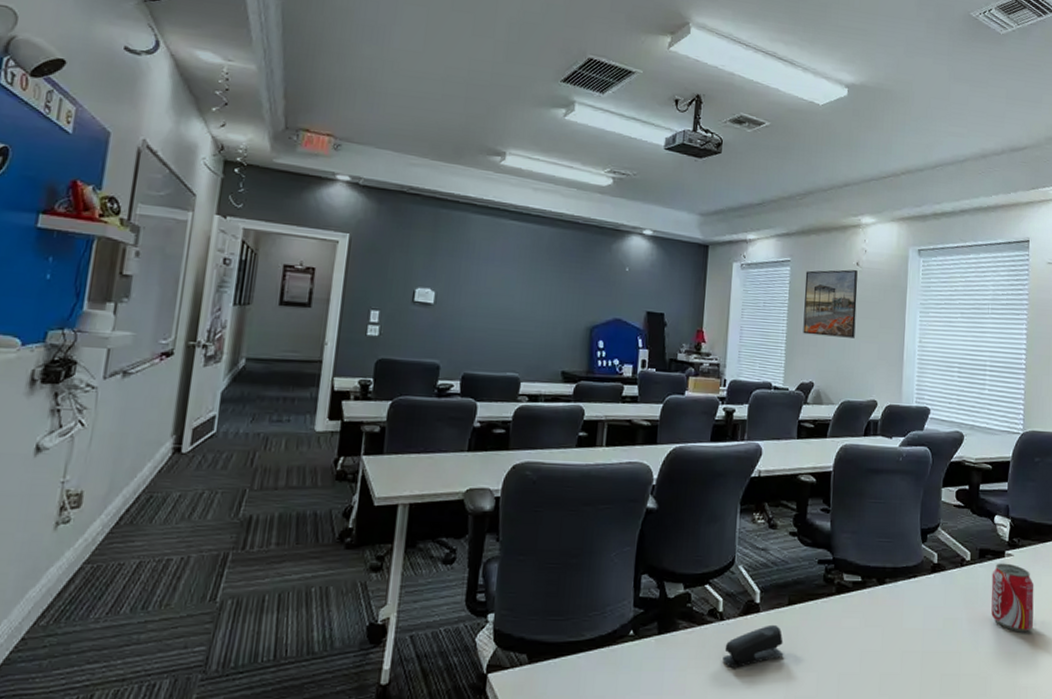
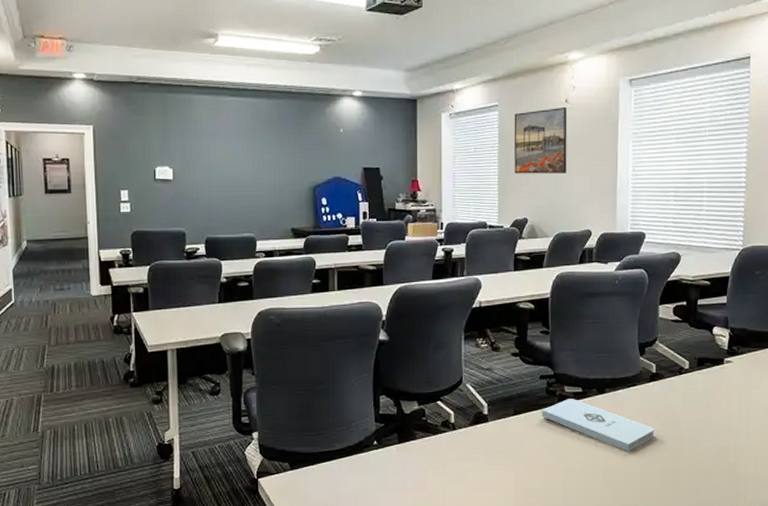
stapler: present [722,624,784,668] -> none [457,431,512,468]
notepad: none [817,589,935,653] -> present [541,399,655,451]
beverage can: present [991,563,1034,633] -> none [710,369,754,430]

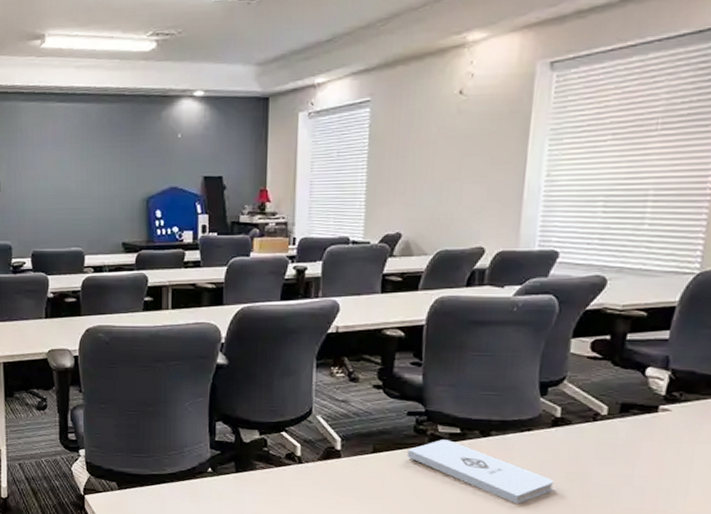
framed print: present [514,107,568,174] -> none [387,100,461,182]

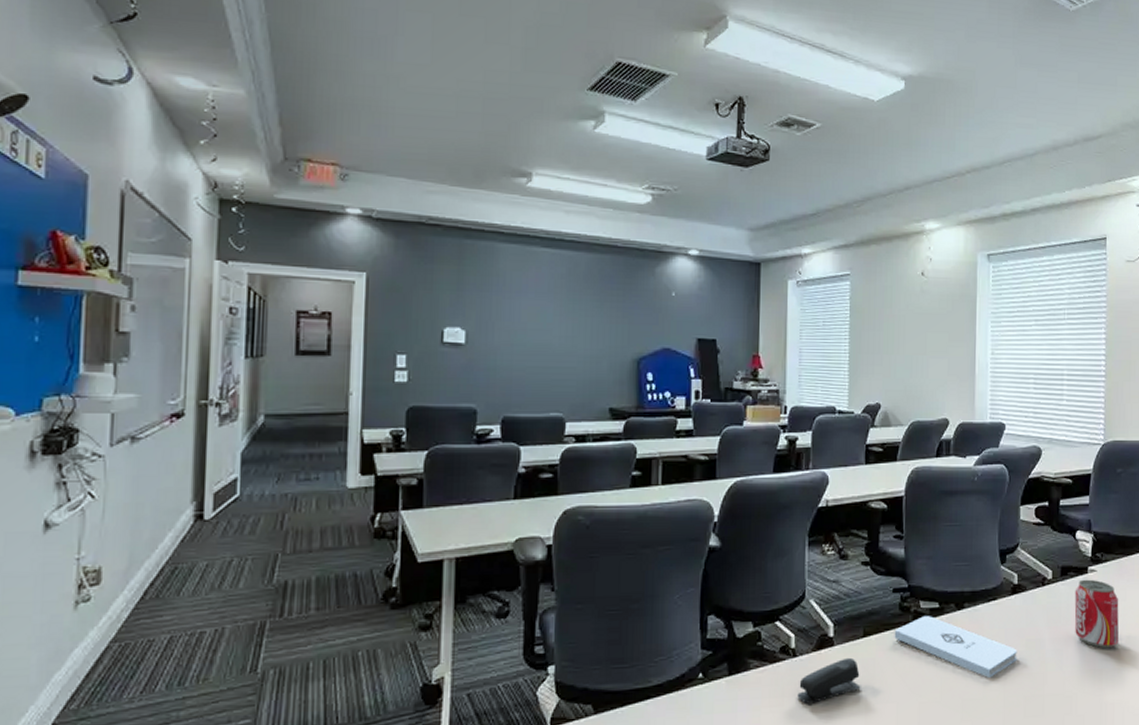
stapler: none [302,469,369,505] -> present [797,657,861,704]
beverage can: none [633,418,700,491] -> present [1074,579,1120,649]

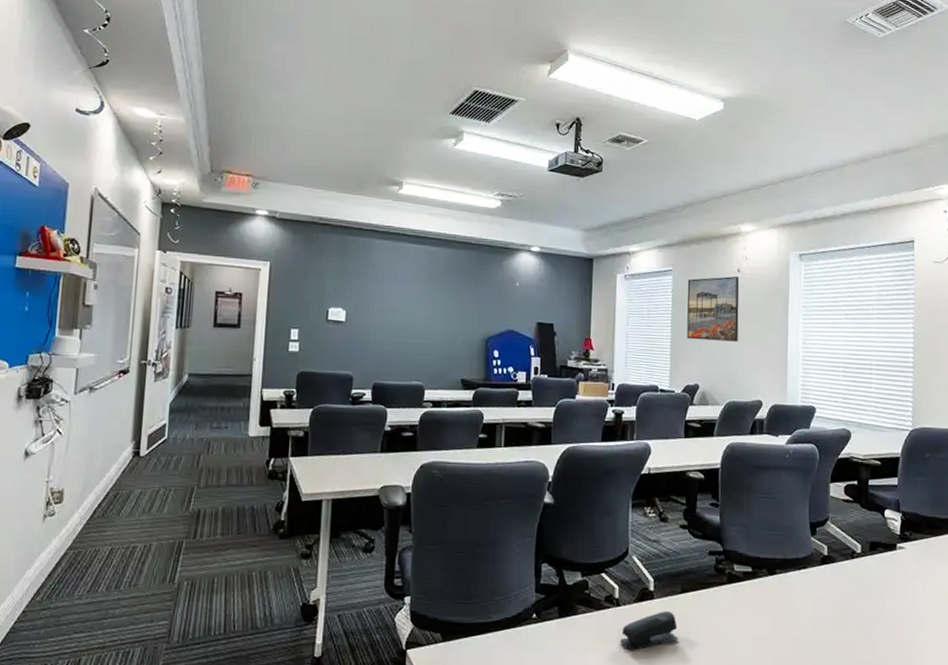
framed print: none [866,280,924,354] -> present [687,276,740,342]
notepad: present [894,616,1017,678] -> none [709,578,827,640]
beverage can: present [1074,579,1120,649] -> none [883,555,929,623]

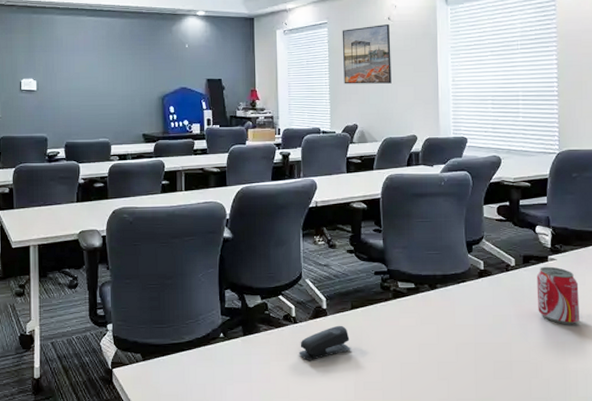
beverage can: none [883,555,929,623] -> present [536,266,580,325]

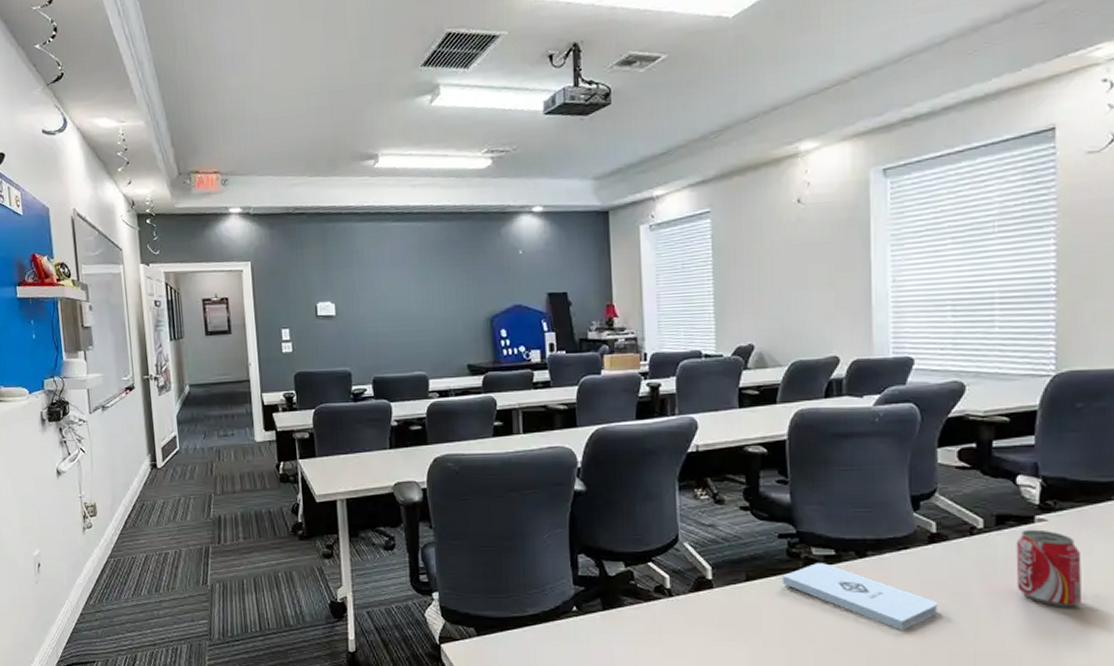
stapler: present [299,325,351,360] -> none [676,600,746,642]
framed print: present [342,24,392,84] -> none [731,209,803,293]
notepad: none [377,294,486,345] -> present [782,563,938,630]

